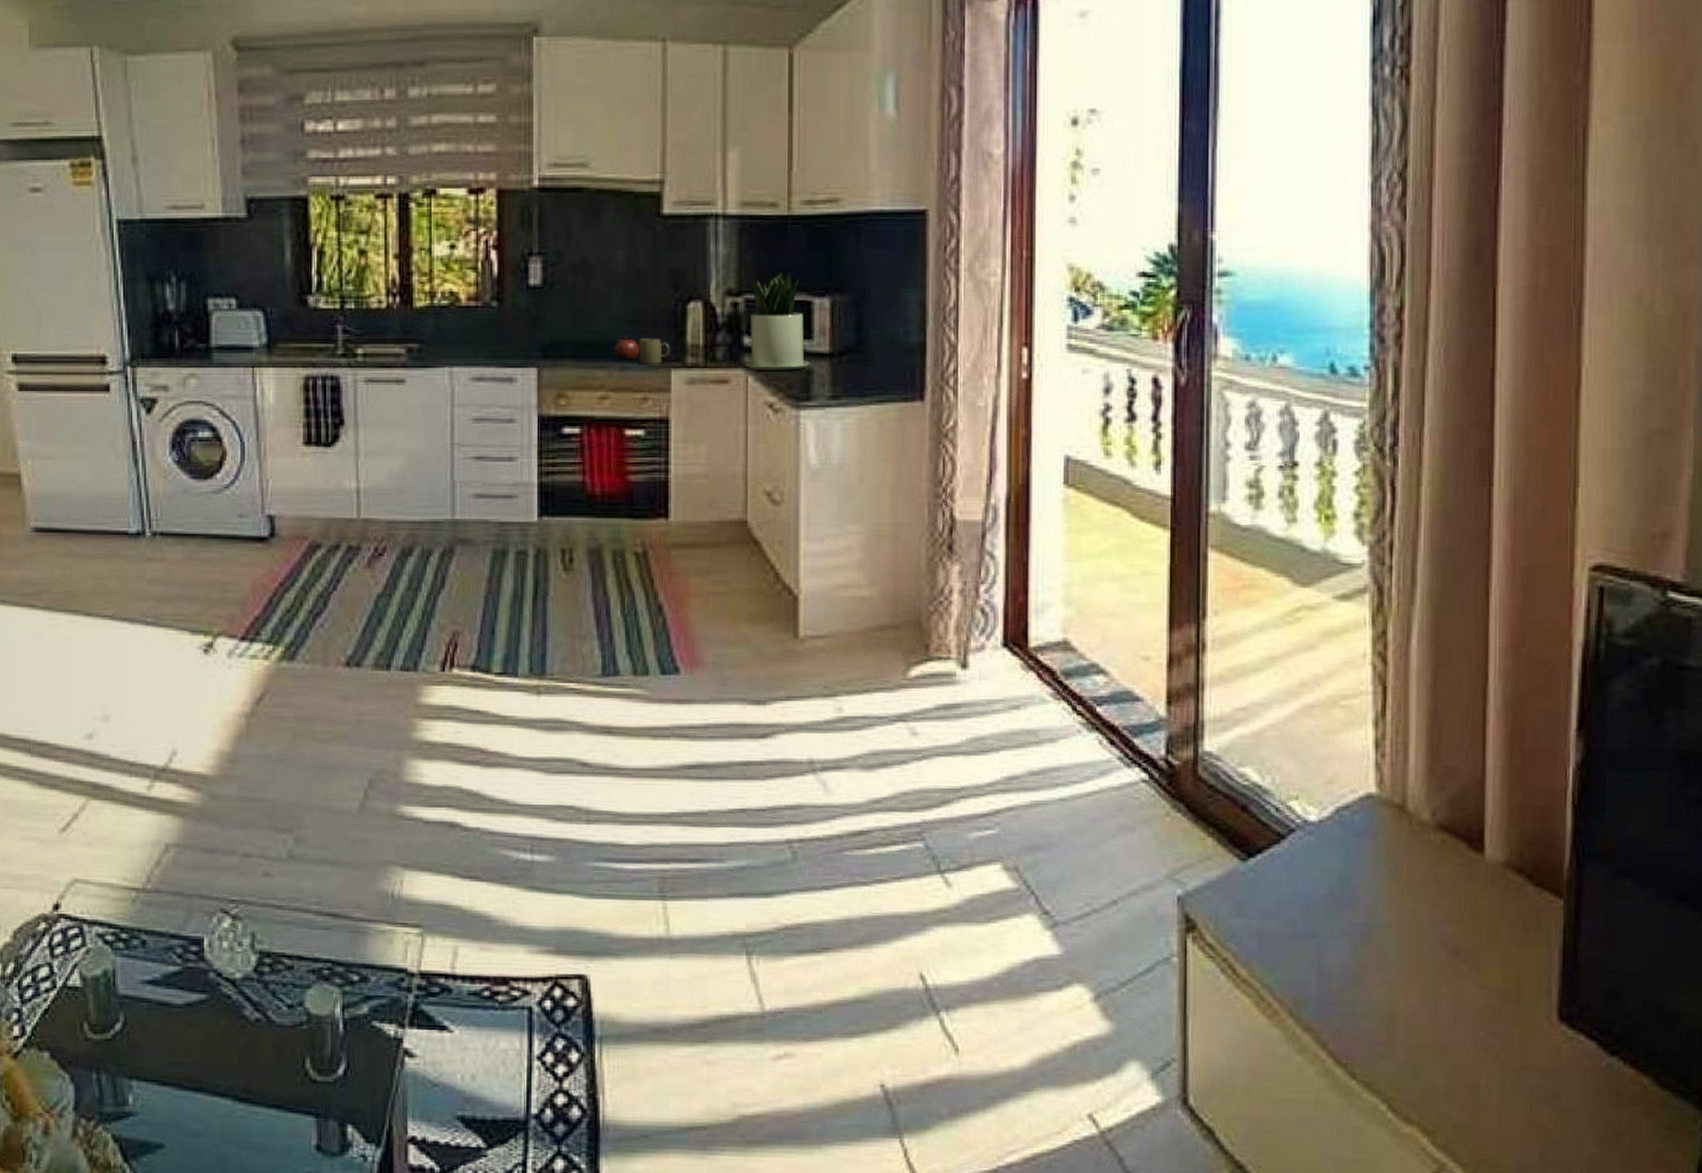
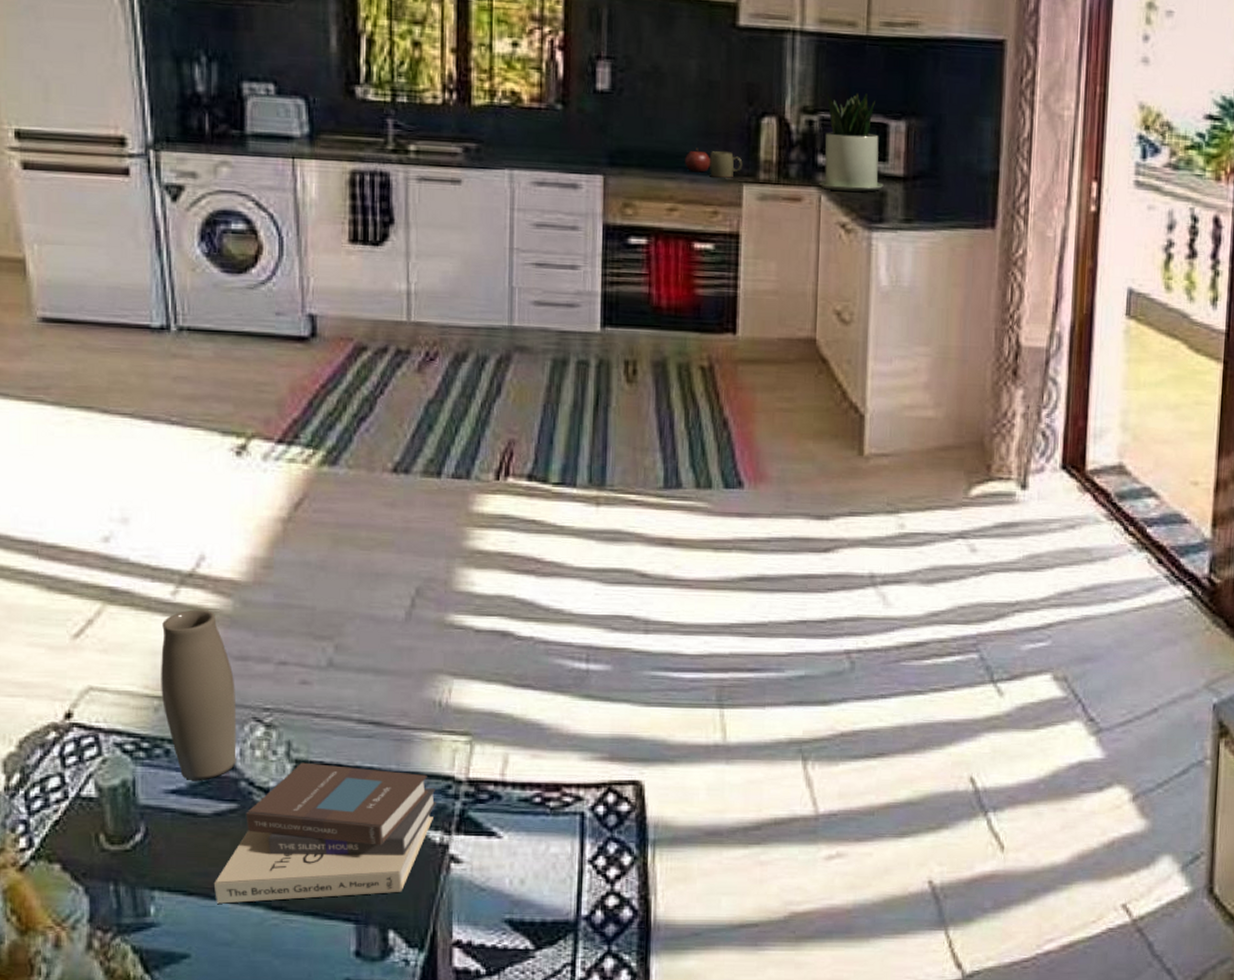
vase: none [138,803,206,971] -> present [161,609,237,780]
books: none [186,954,390,1094] -> present [215,762,436,904]

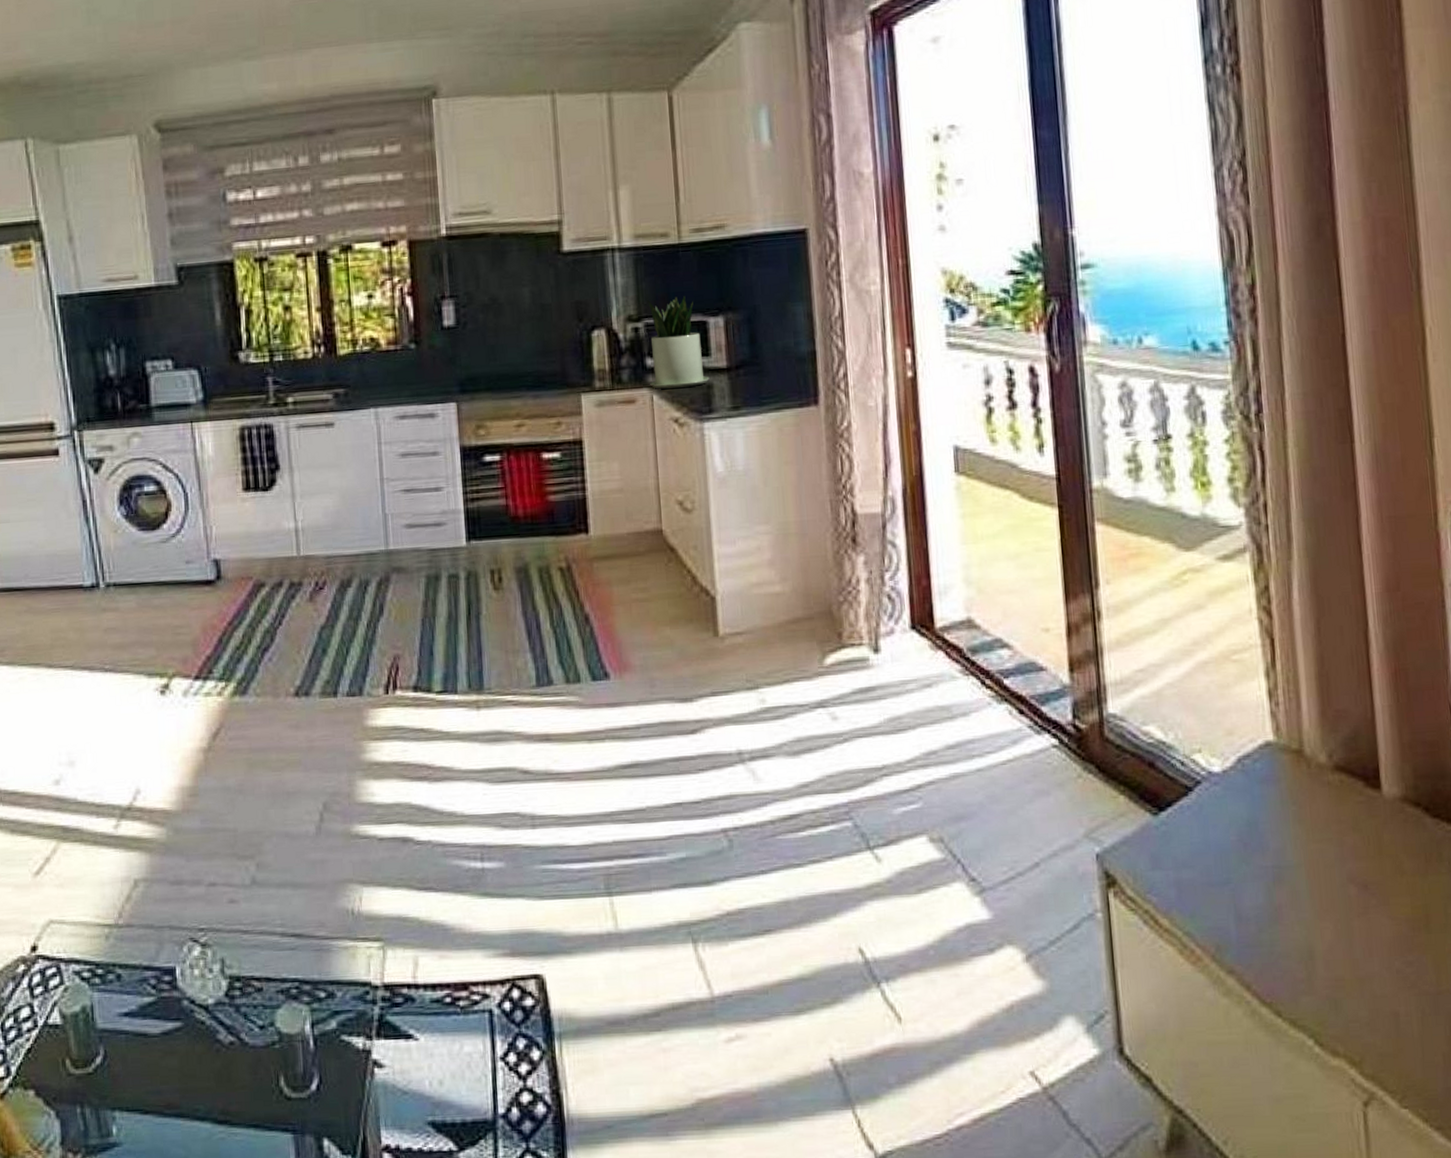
vase: present [161,609,237,780] -> none [108,840,178,1002]
books: present [215,762,436,904] -> none [166,978,357,1121]
fruit: present [685,148,710,173] -> none [527,366,550,389]
mug: present [709,151,743,179] -> none [548,366,579,392]

